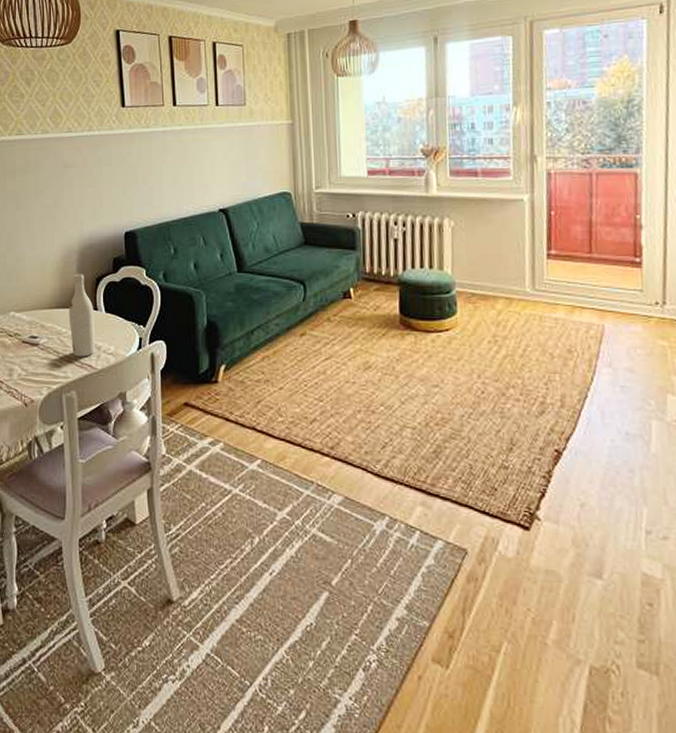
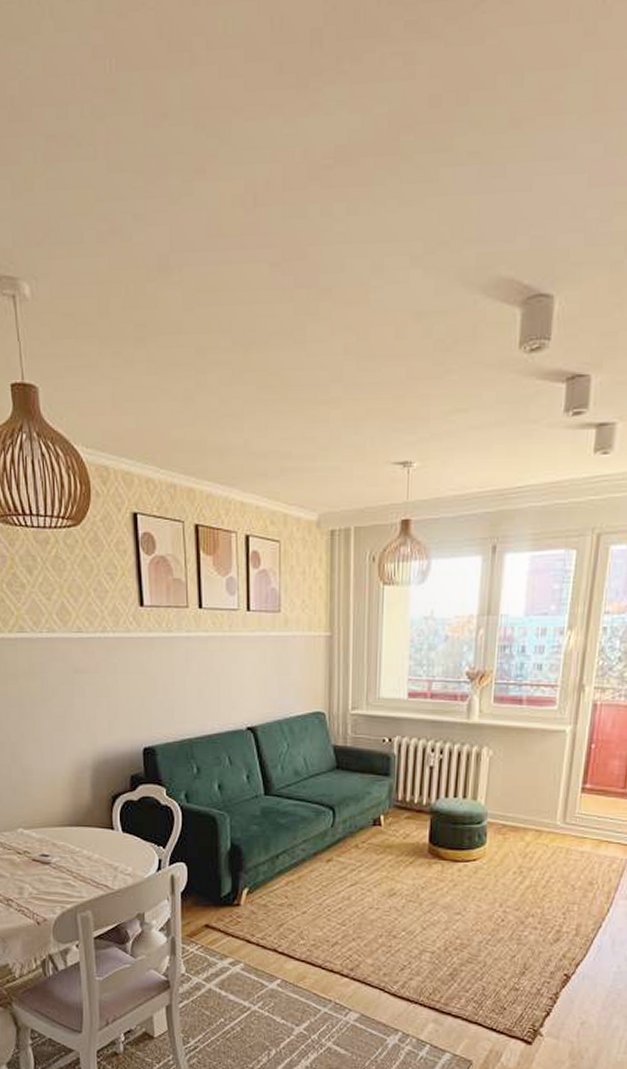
wine bottle: present [68,274,95,357] -> none [82,791,111,877]

